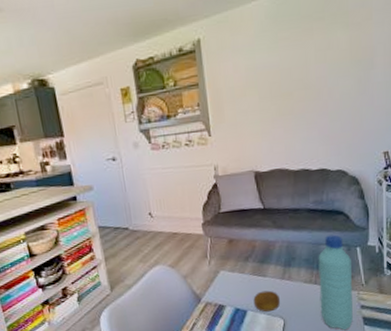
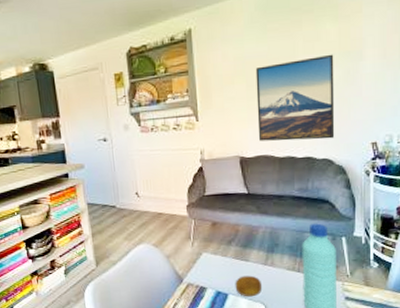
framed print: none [267,63,348,155] -> present [255,54,335,142]

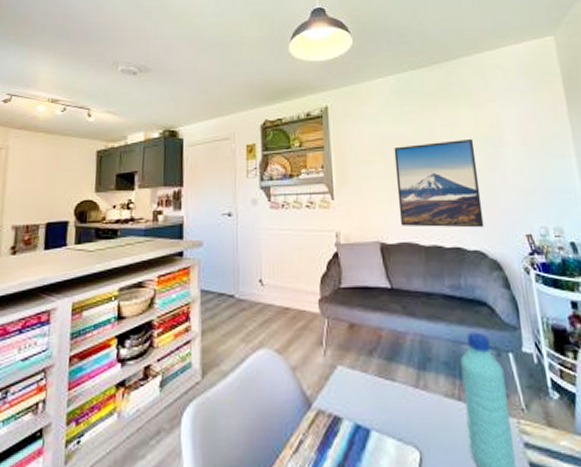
fruit: present [235,275,263,297] -> none [378,402,415,436]

